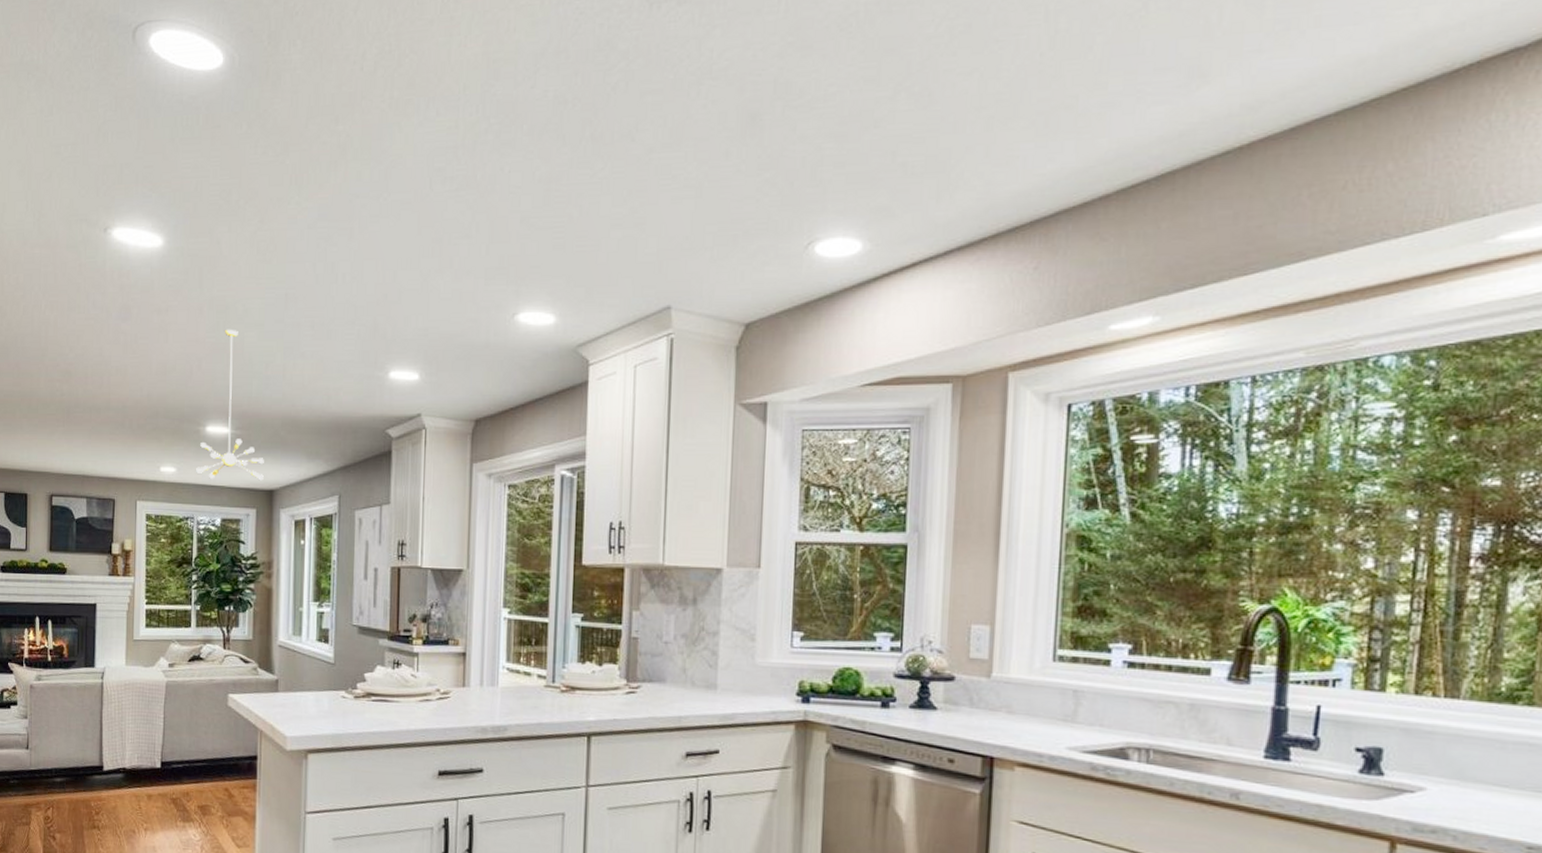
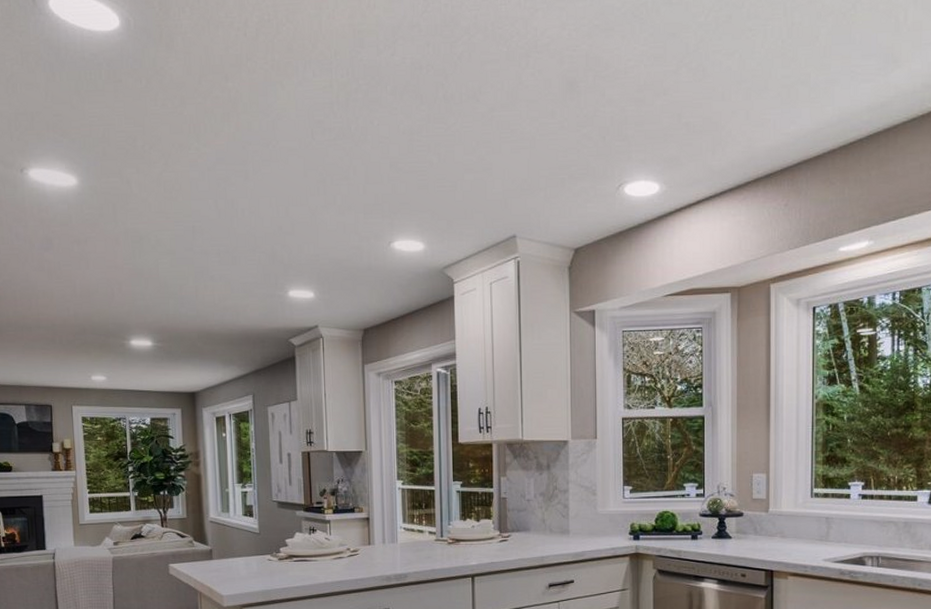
chandelier: present [196,329,264,481] -> none [124,256,186,385]

